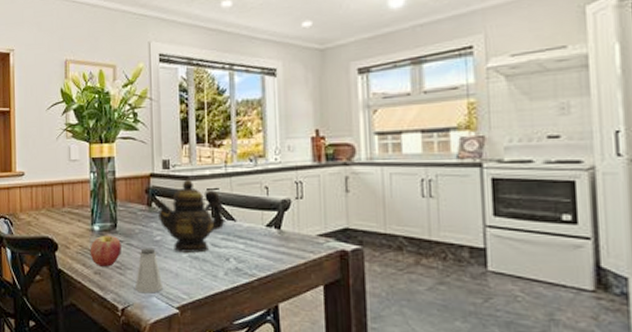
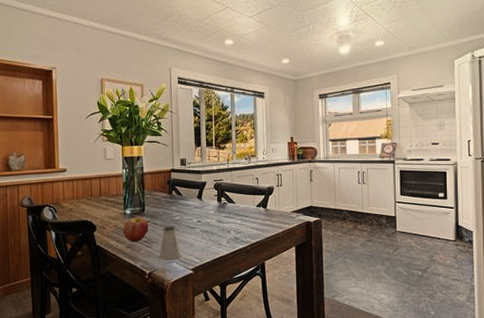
teapot: present [154,179,224,253] -> none [174,173,226,228]

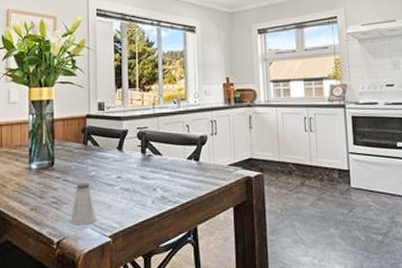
apple: present [123,217,148,242] -> none [27,172,58,203]

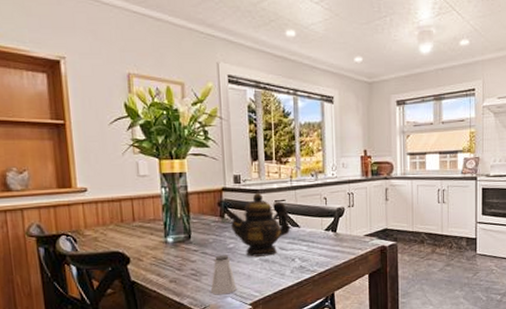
teapot: none [90,119,152,186] -> present [227,192,290,257]

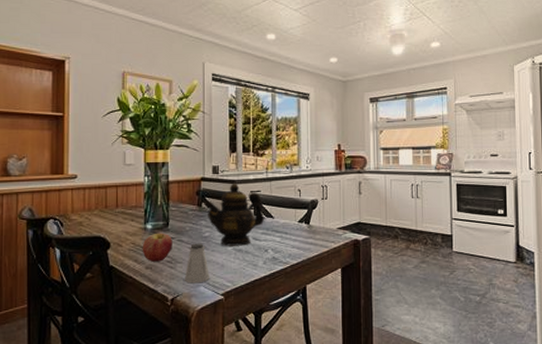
apple: none [164,245,196,275] -> present [142,232,172,262]

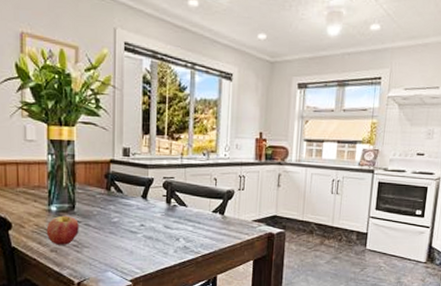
saltshaker: present [184,243,211,284] -> none [91,228,119,269]
teapot: present [204,182,264,246] -> none [113,167,177,233]

